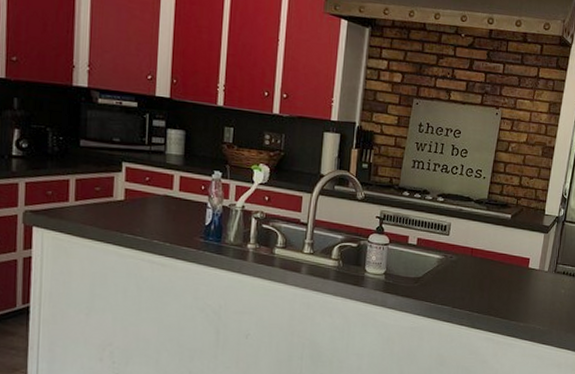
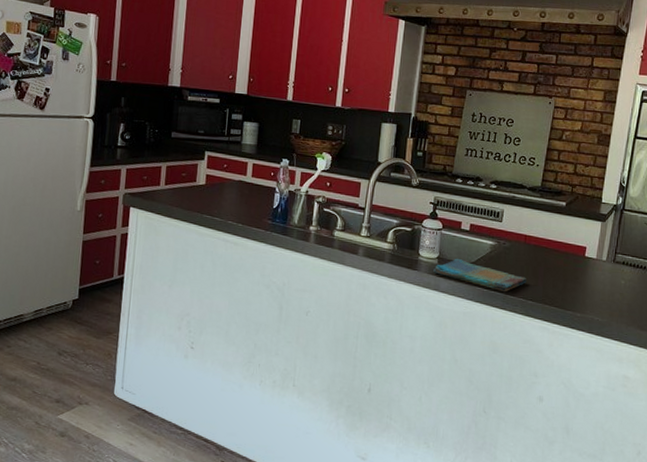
dish towel: none [380,274,474,306] -> present [433,259,527,292]

